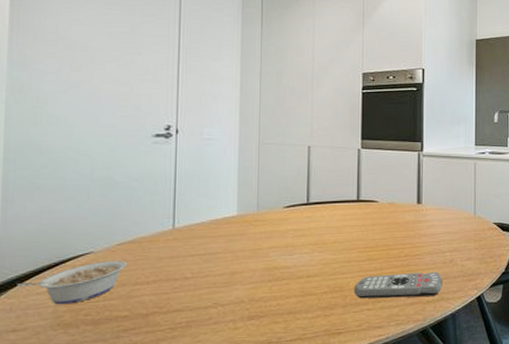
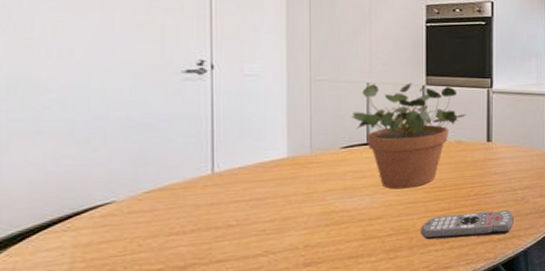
legume: present [17,260,127,305] -> none [20,209,157,261]
potted plant: none [294,146,399,248] -> present [351,82,467,190]

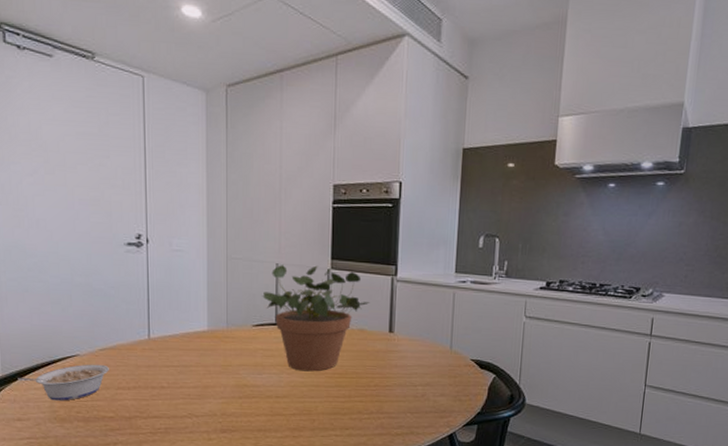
legume: none [20,209,157,261] -> present [18,364,109,401]
remote control: present [421,209,514,240] -> none [322,402,413,429]

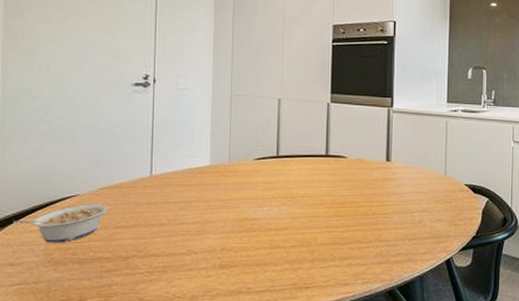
potted plant: present [262,265,370,372] -> none [264,99,368,203]

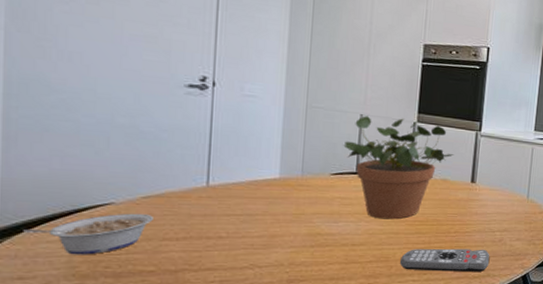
potted plant: none [264,99,368,203] -> present [343,116,454,220]
remote control: none [322,231,411,256] -> present [400,248,490,272]

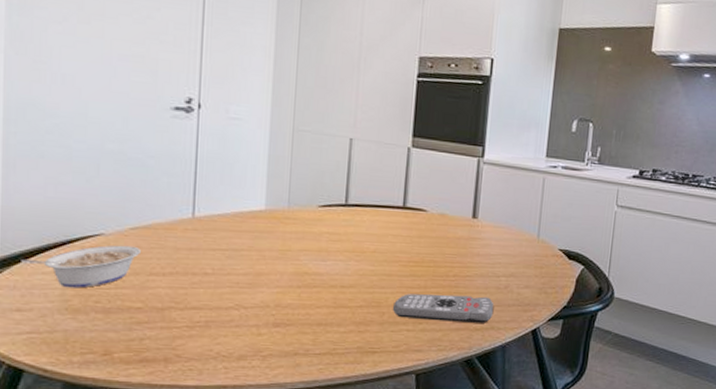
potted plant: present [343,116,454,220] -> none [332,140,453,259]

